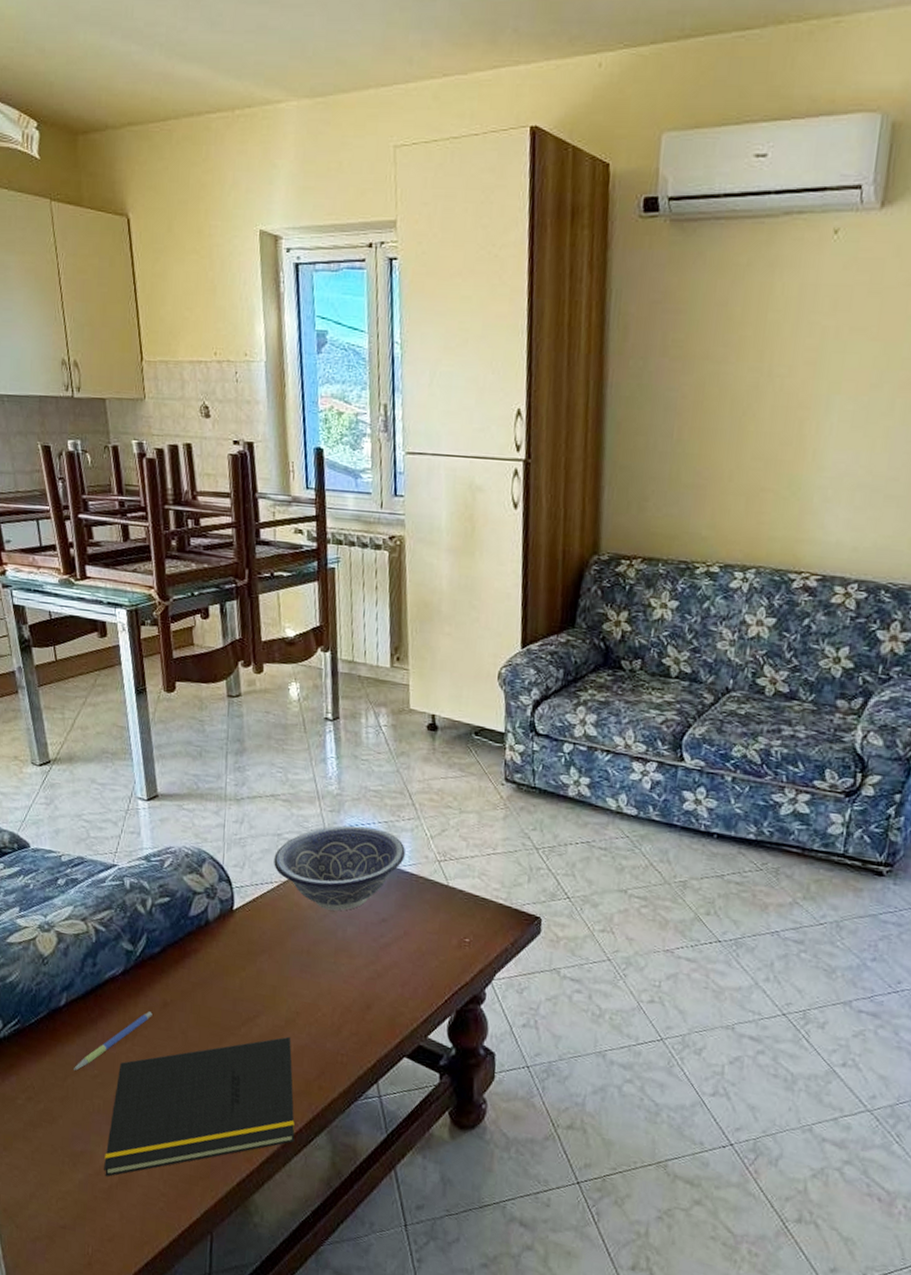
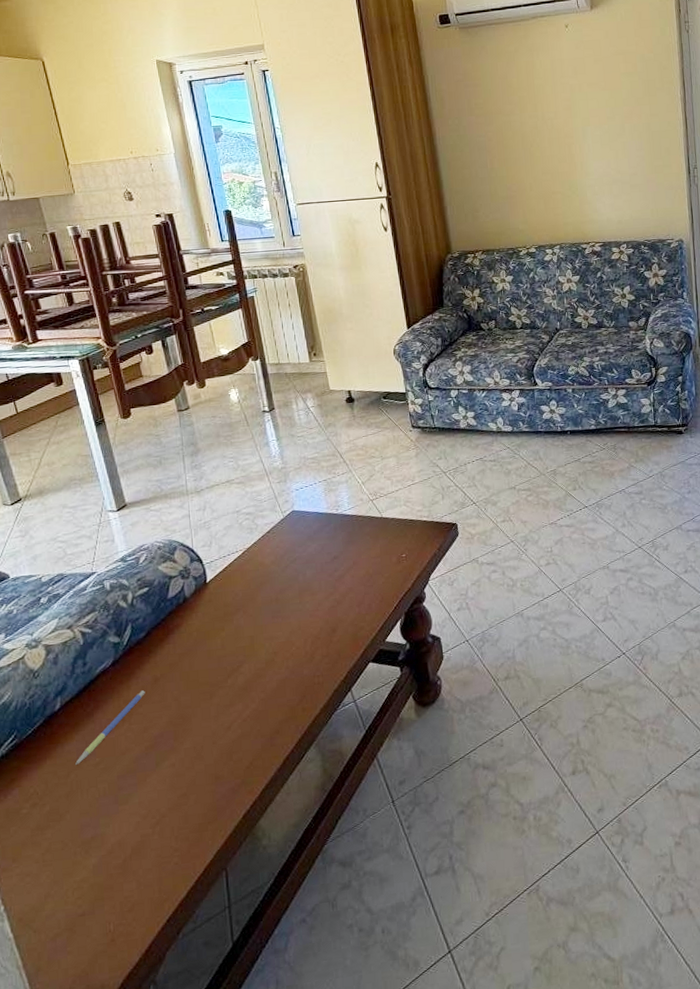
notepad: present [104,1036,295,1177] -> none [115,674,288,853]
decorative bowl: present [274,825,405,911] -> none [236,487,344,562]

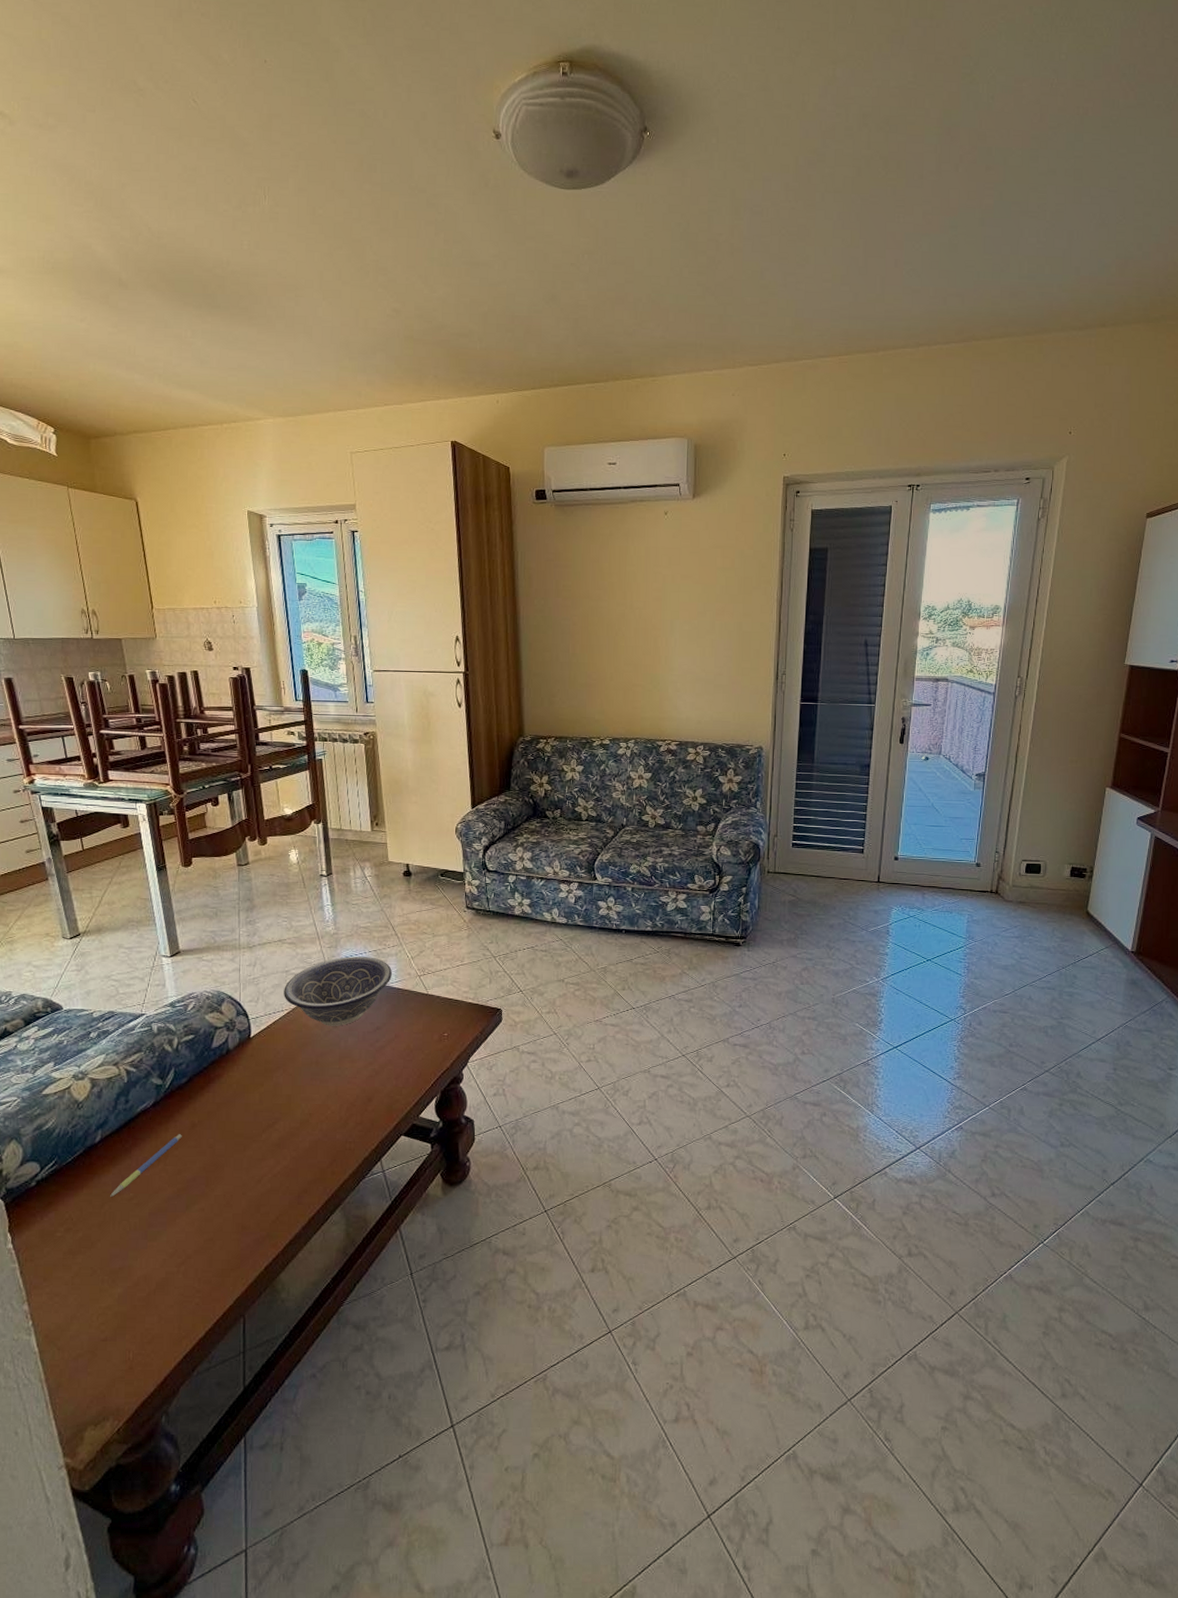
decorative bowl: none [236,487,344,562] -> present [284,956,392,1026]

